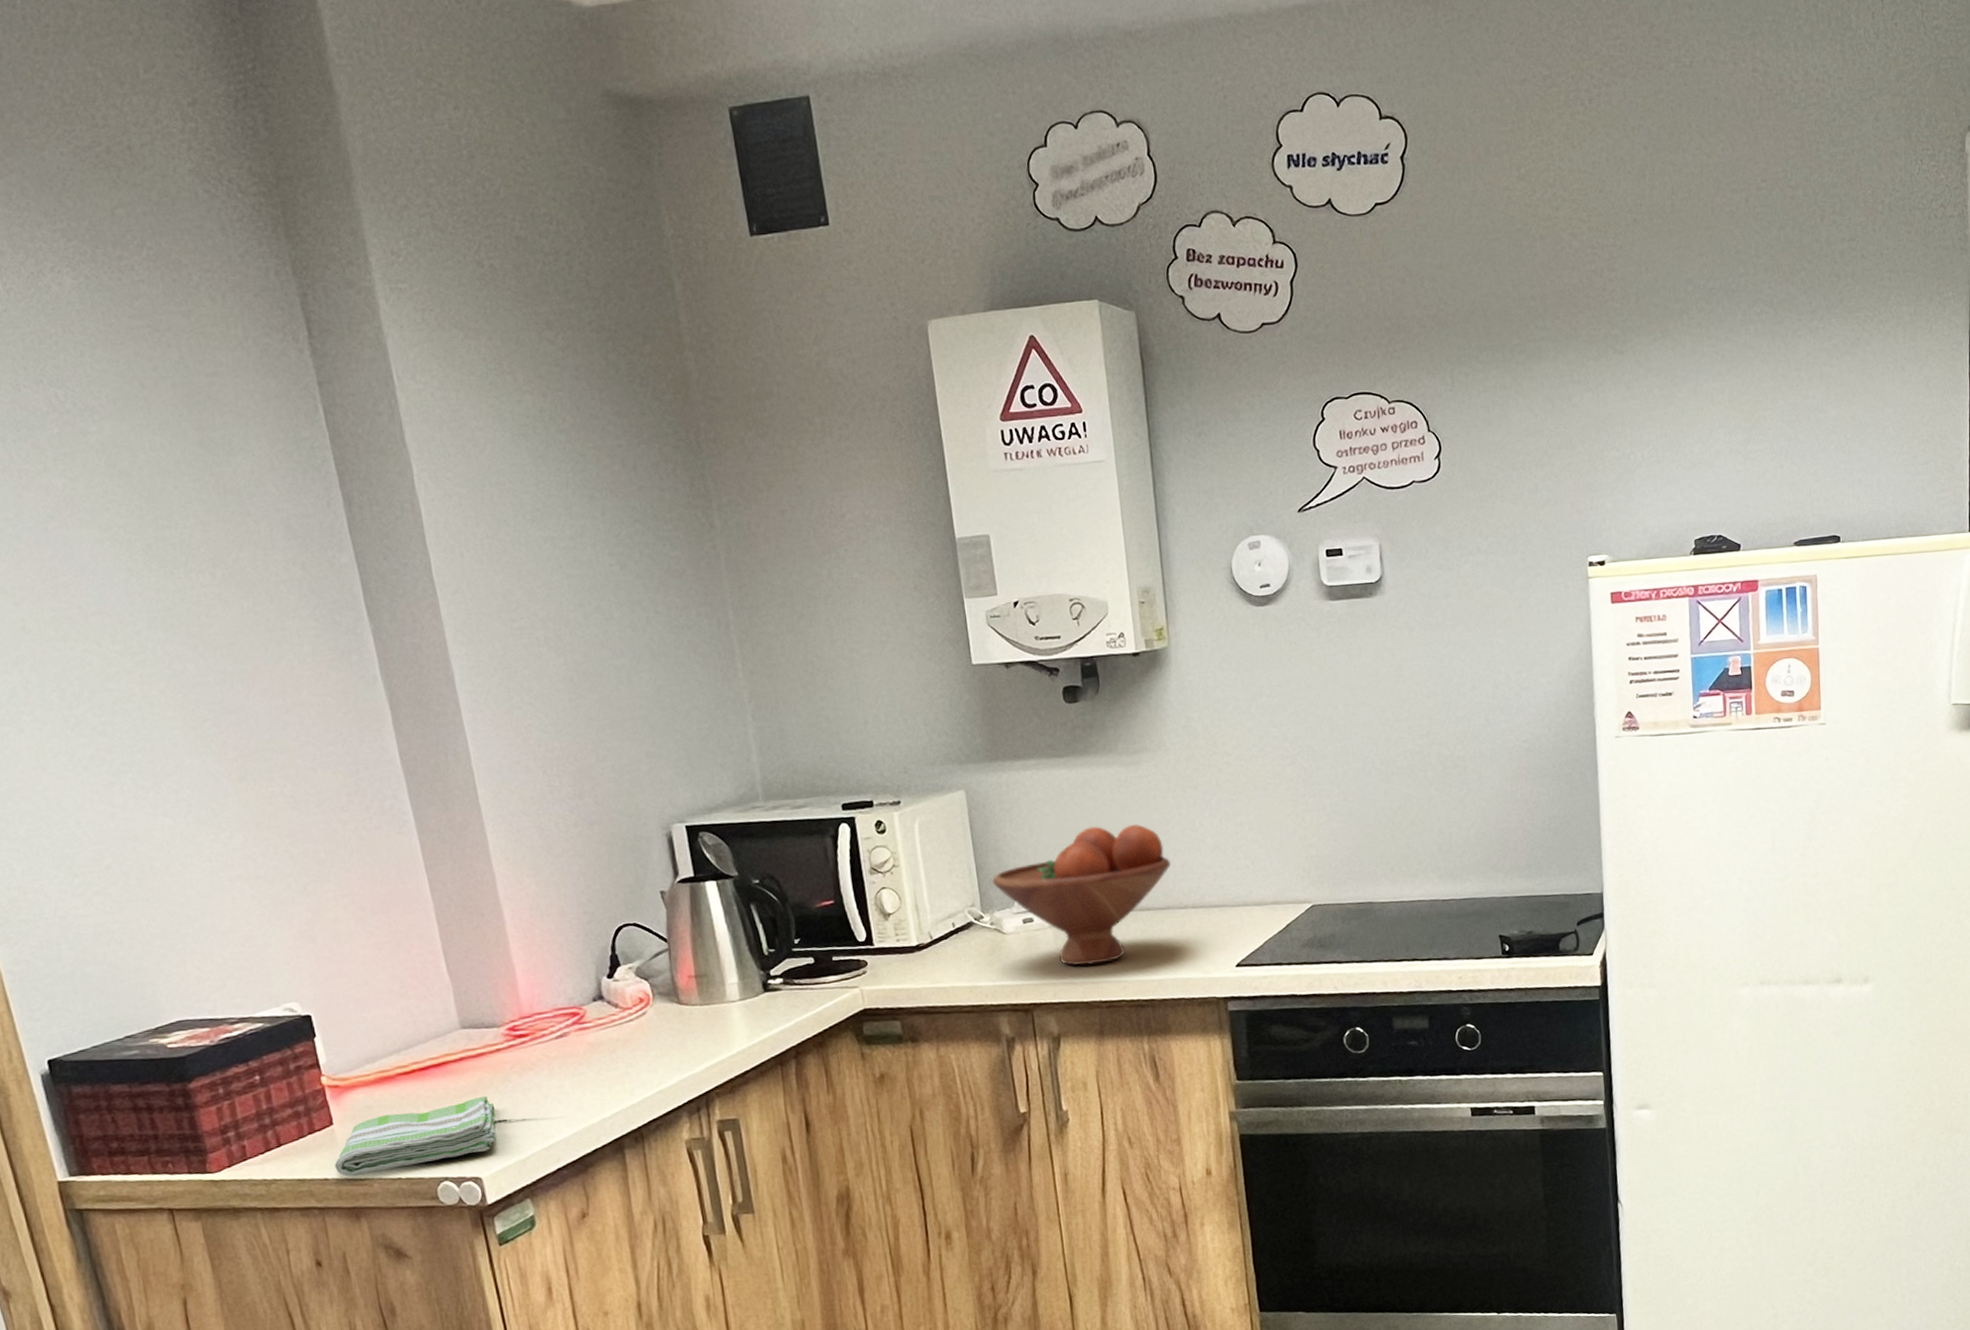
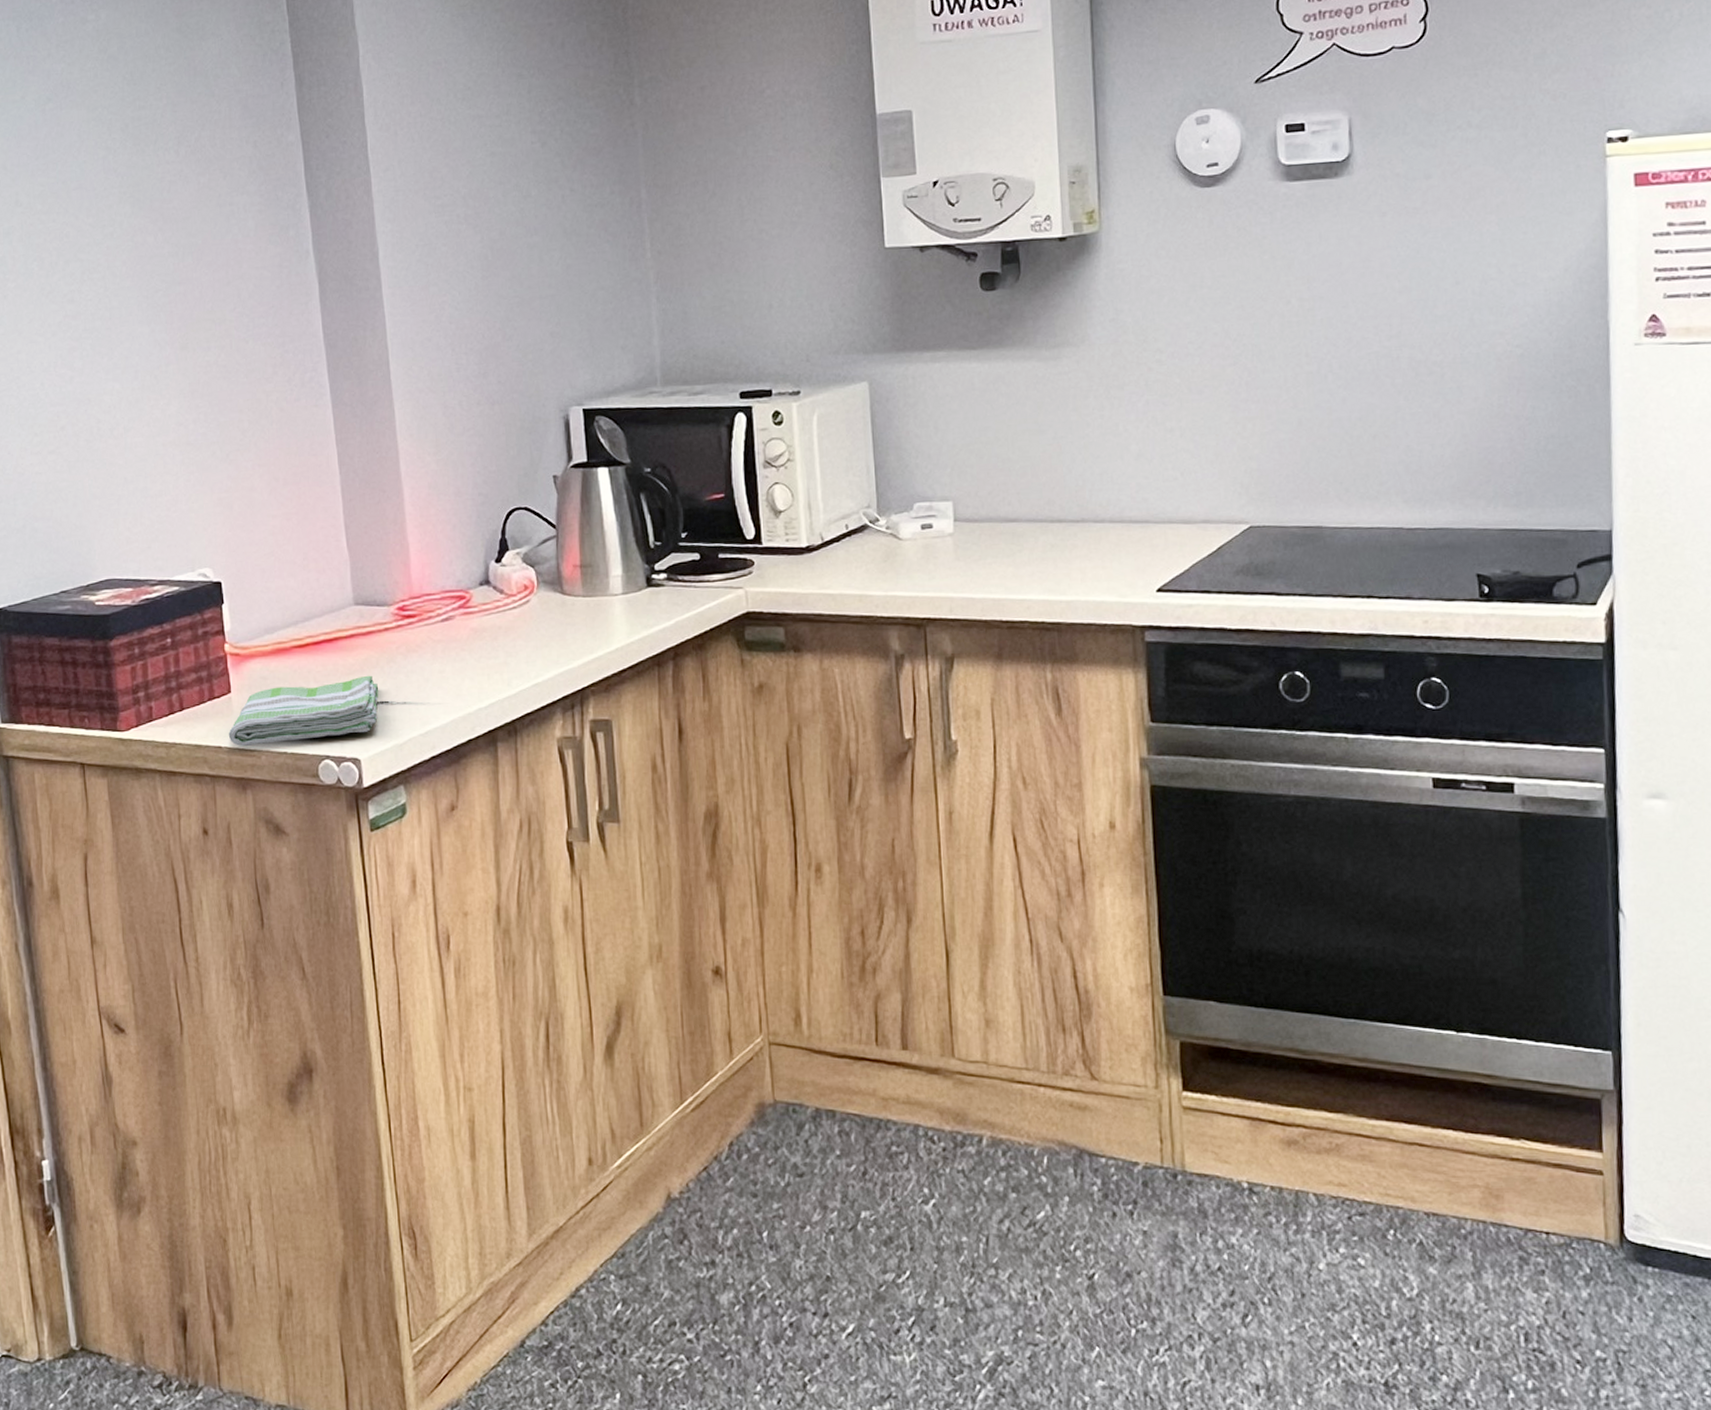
fruit bowl: present [992,823,1172,966] -> none [891,425,1089,580]

